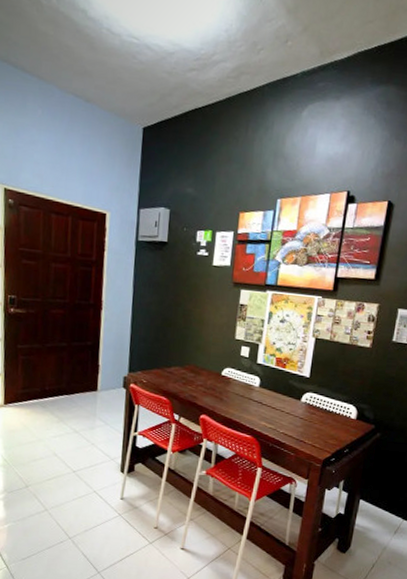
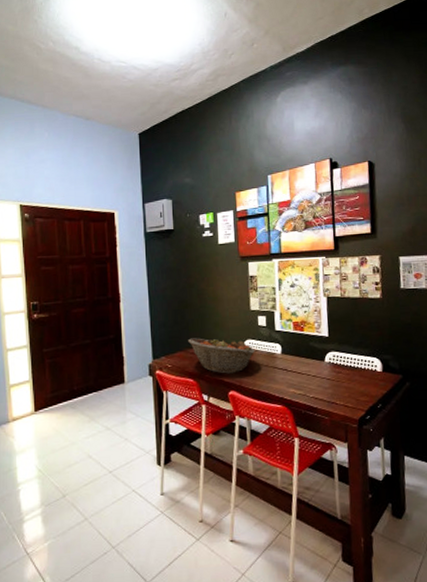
fruit basket: none [167,357,233,399] -> present [188,337,255,374]

